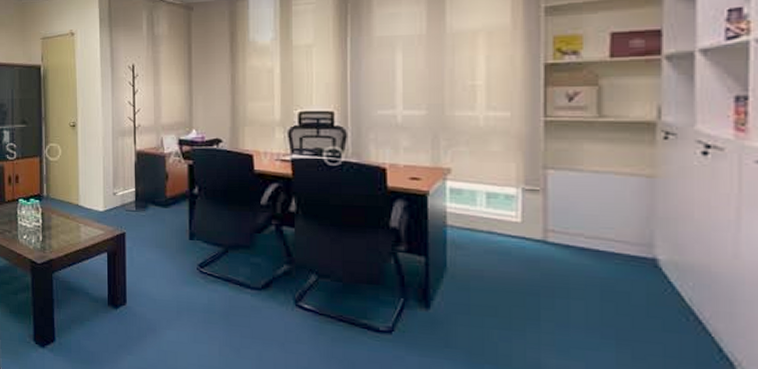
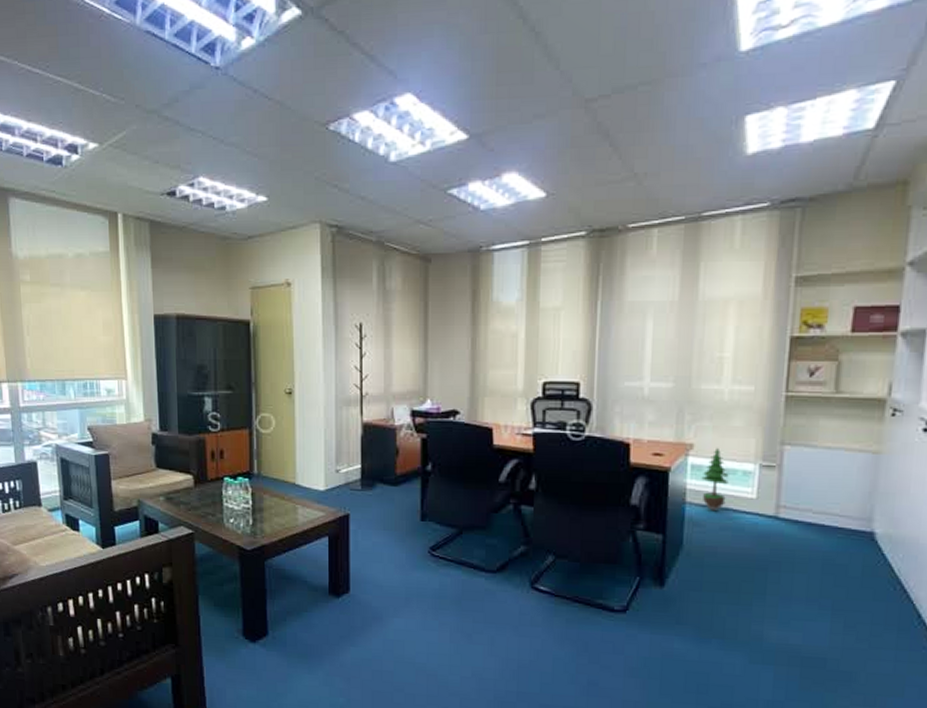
potted tree: none [461,171,490,235] -> present [701,447,729,512]

